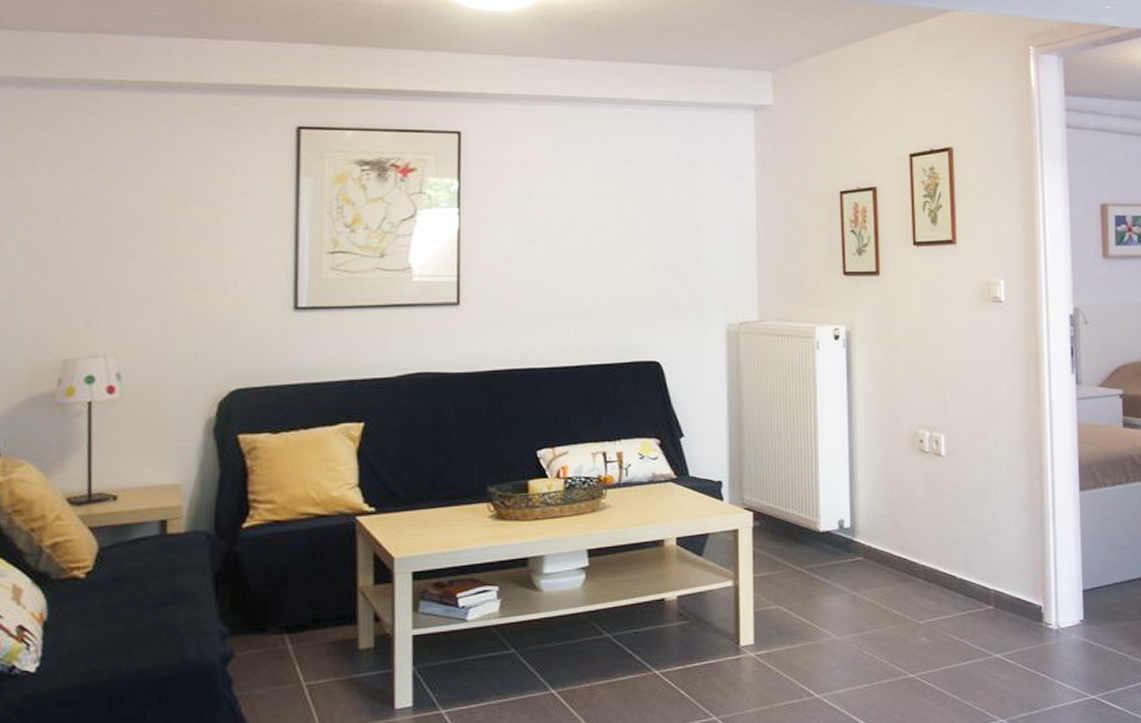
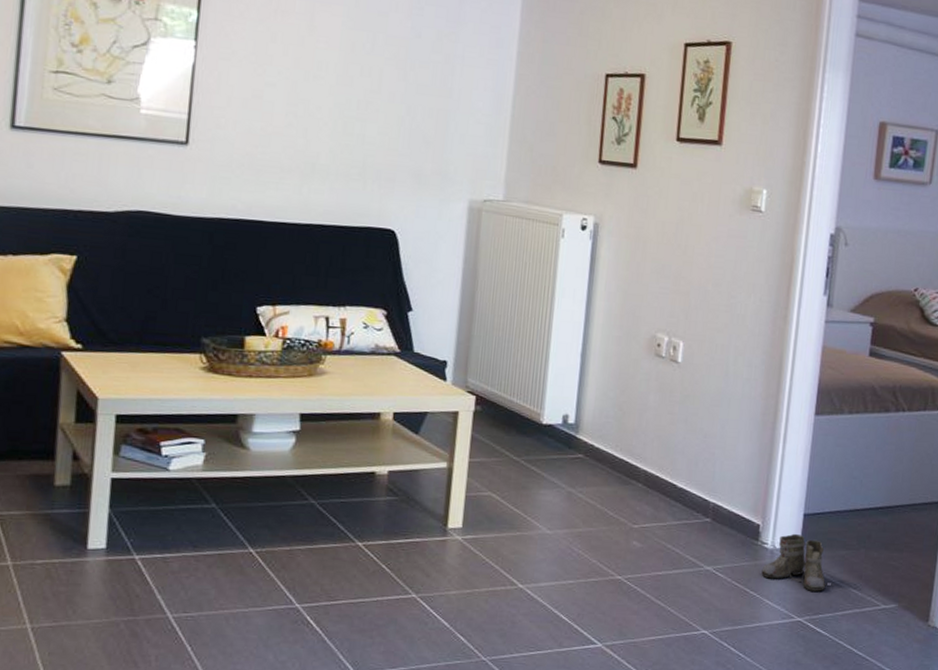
boots: none [1049,610,1123,667] -> present [761,533,835,591]

